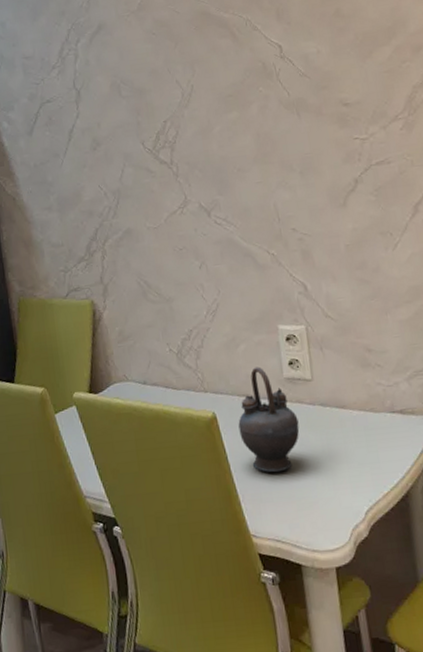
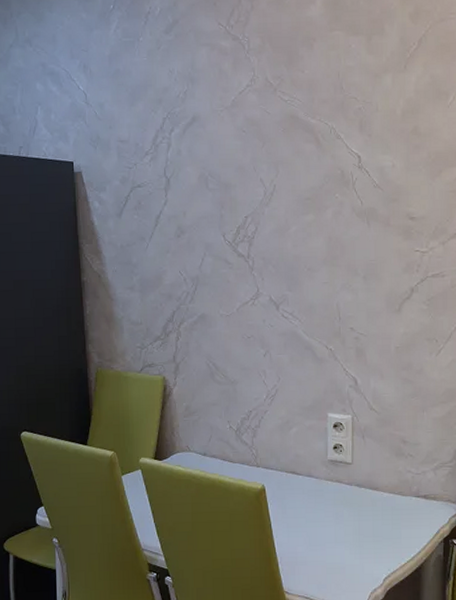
teapot: present [238,366,300,473] -> none [284,448,336,541]

